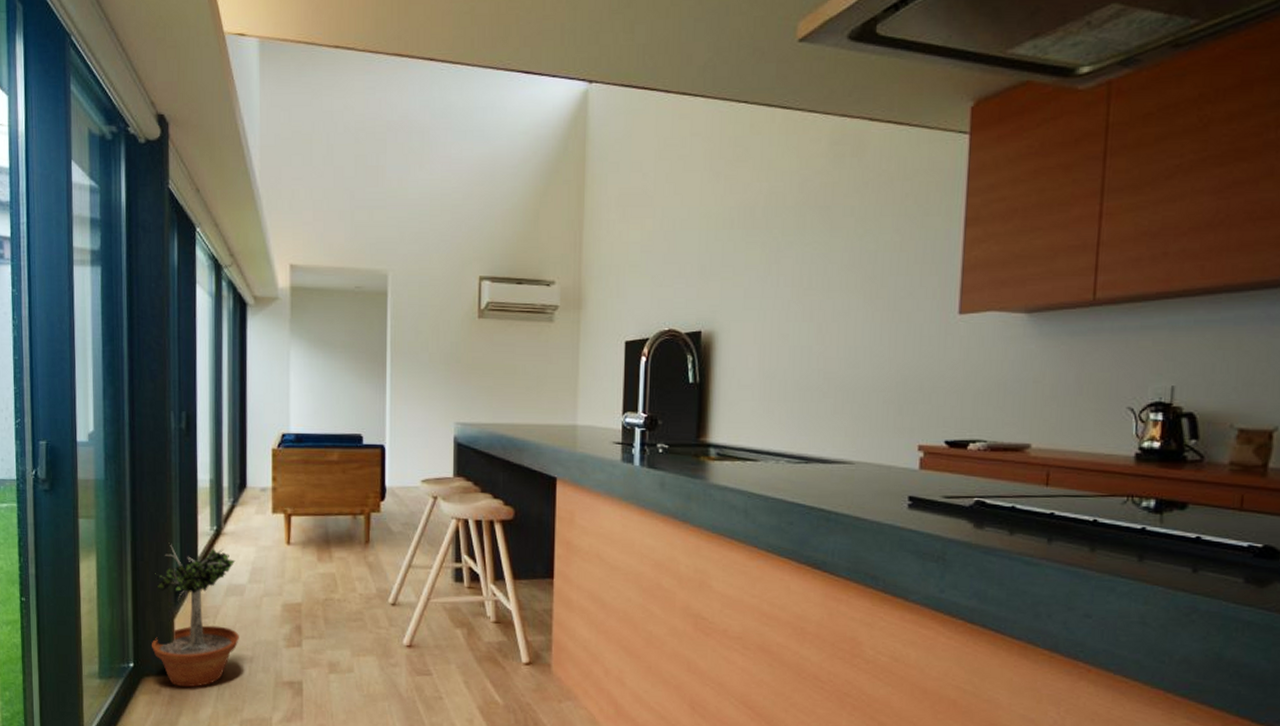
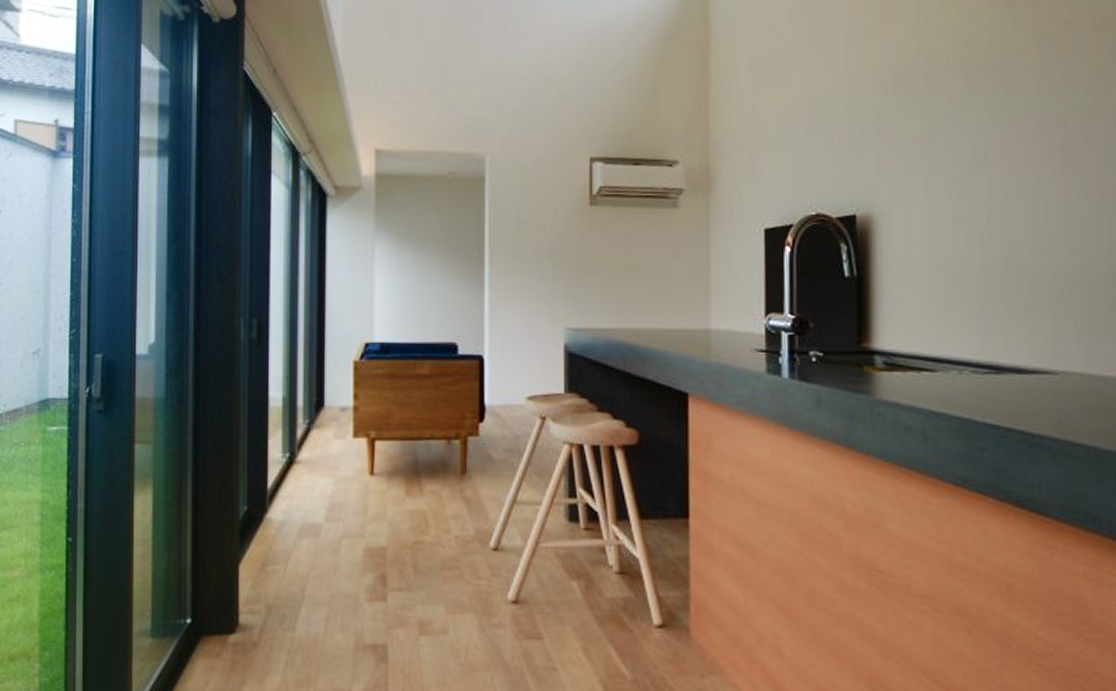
potted tree: present [152,544,239,688] -> none [213,474,314,650]

